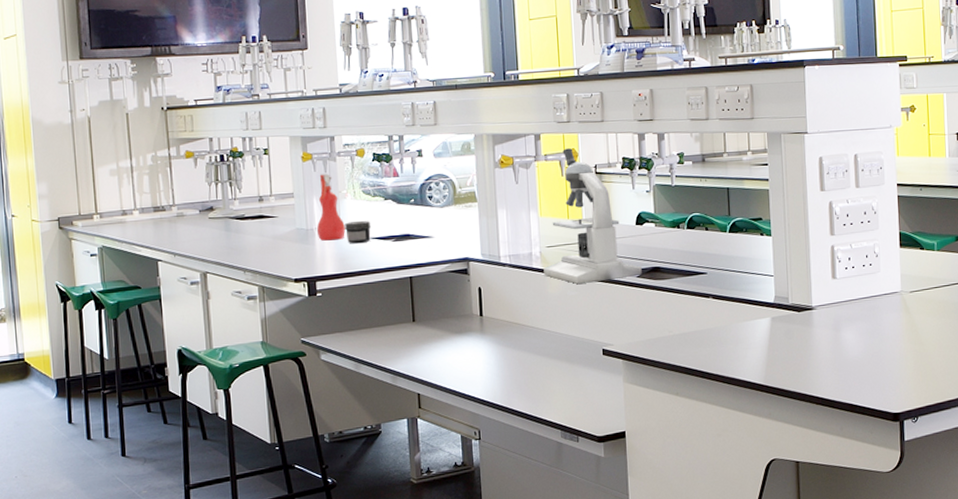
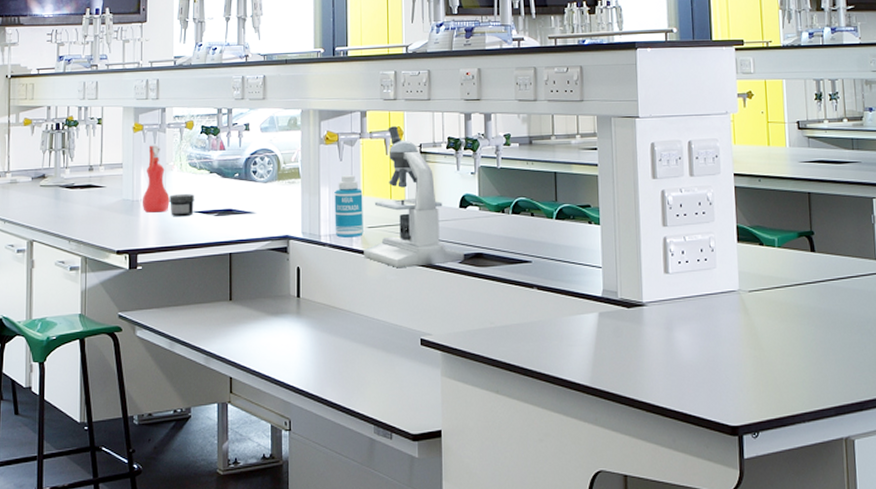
bottle: none [512,197,543,258] -> present [334,175,363,238]

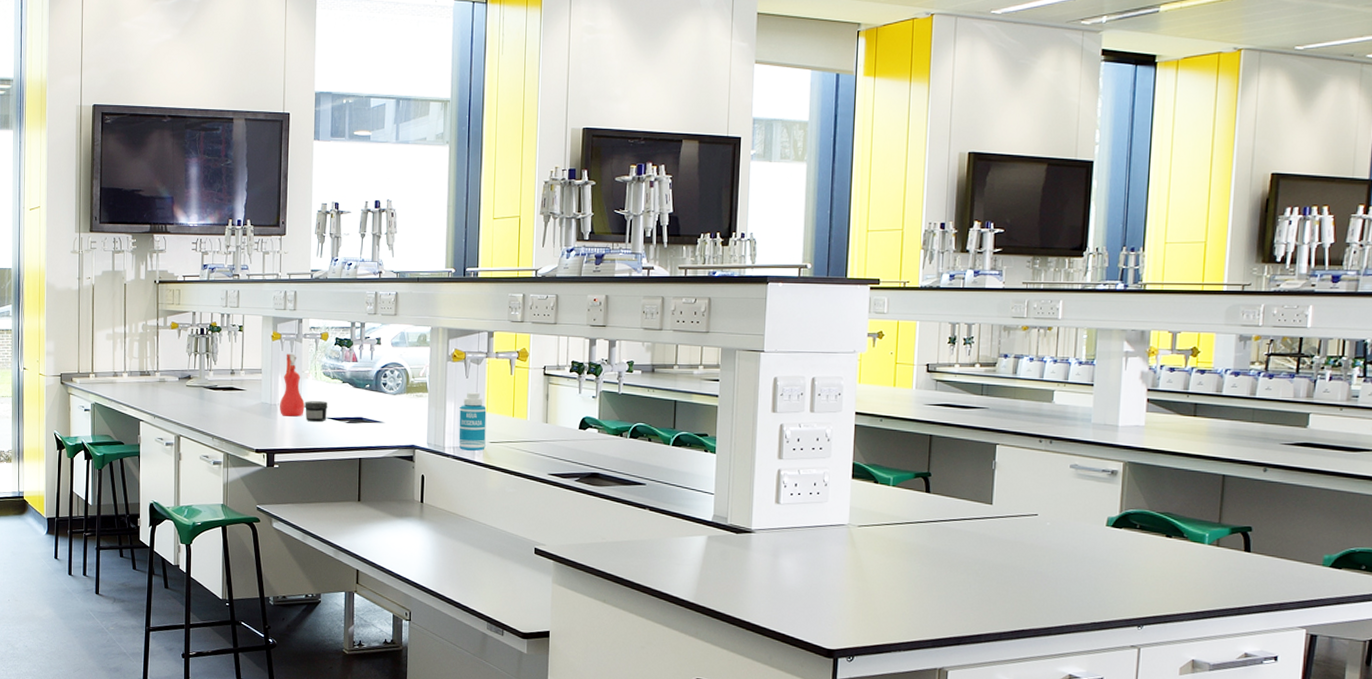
microscope: present [364,126,464,267] -> none [485,348,581,482]

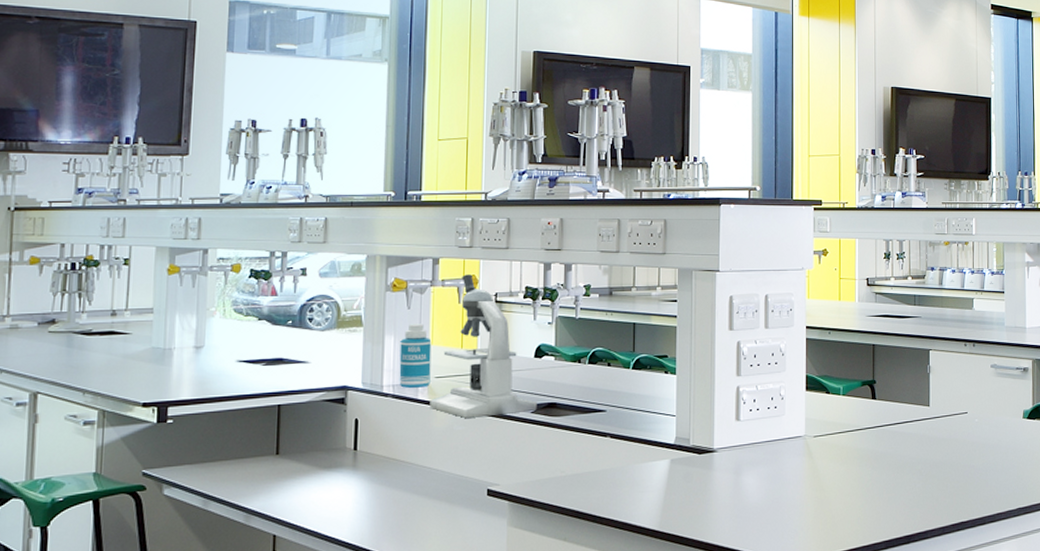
spray bottle: present [279,353,305,417] -> none [175,289,209,362]
jar: present [305,401,328,422] -> none [209,342,240,367]
microscope: none [485,348,581,482] -> present [430,275,537,418]

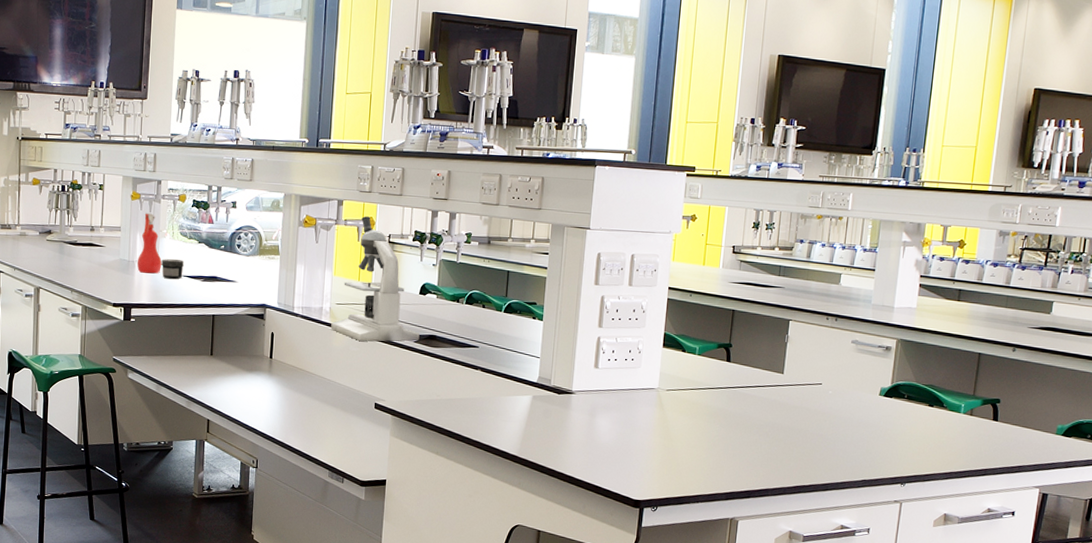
spray bottle: none [175,289,209,362] -> present [136,213,162,274]
jar: none [209,342,240,367] -> present [161,259,185,279]
bottle: present [399,324,432,388] -> none [307,256,334,312]

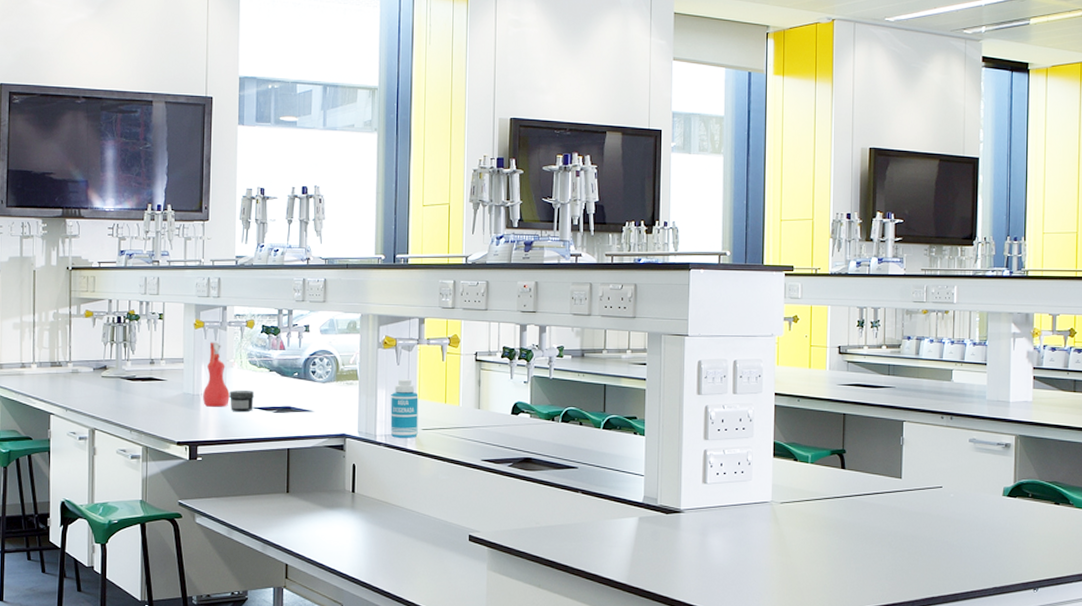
bottle: none [307,256,334,312] -> present [390,379,419,438]
microscope: present [331,216,420,342] -> none [417,334,514,468]

